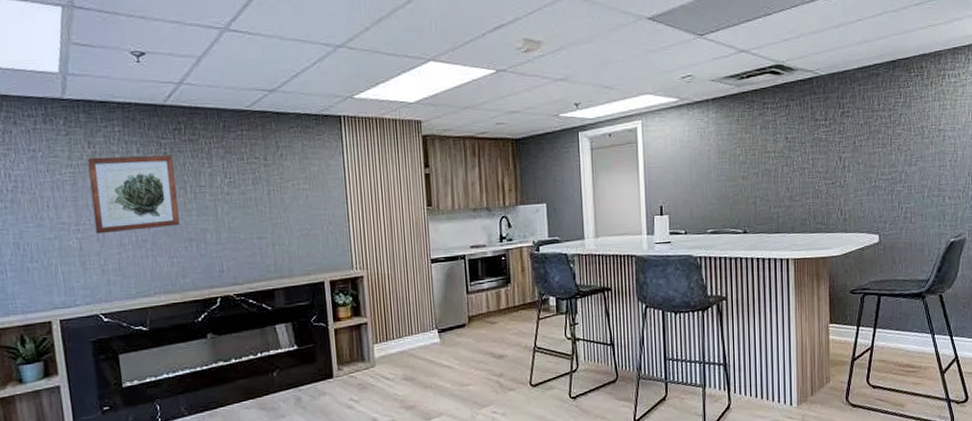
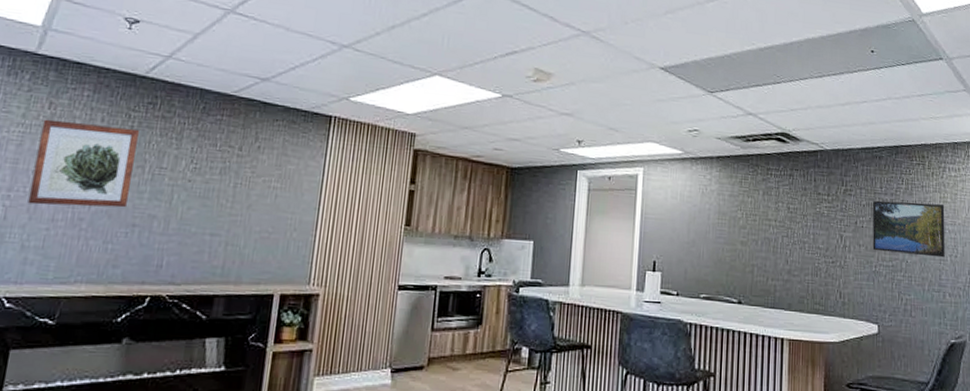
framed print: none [871,112,944,167] -> present [872,200,945,258]

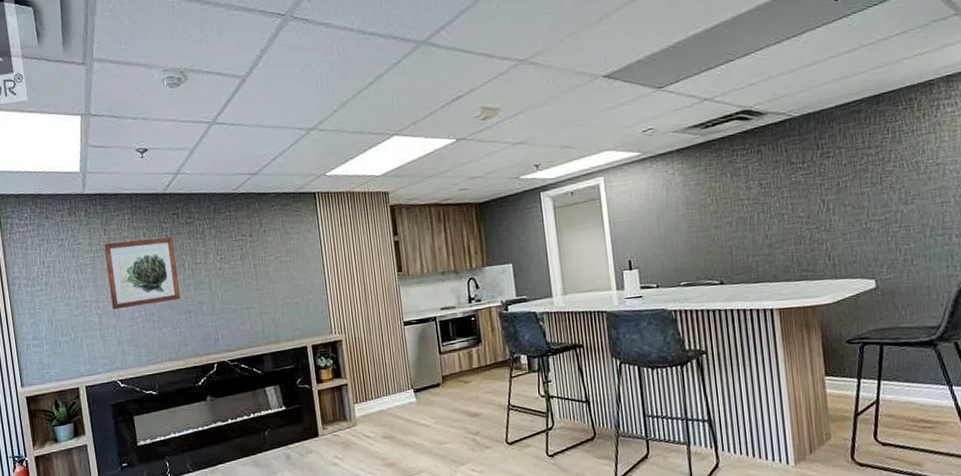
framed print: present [872,200,945,258] -> none [855,145,947,208]

